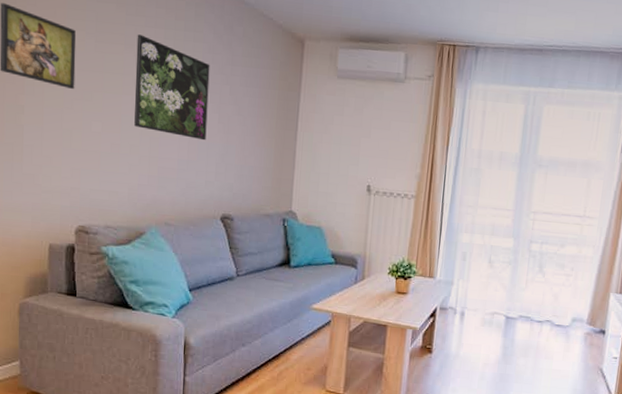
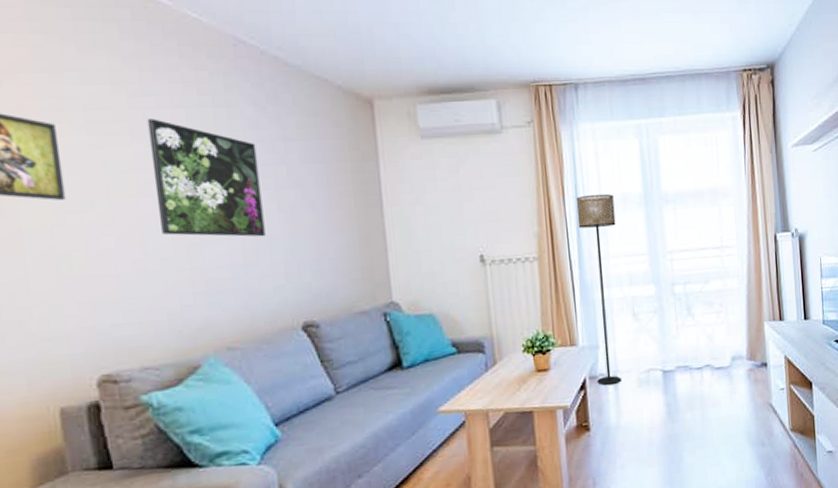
floor lamp: none [446,148,492,319] -> present [576,193,622,386]

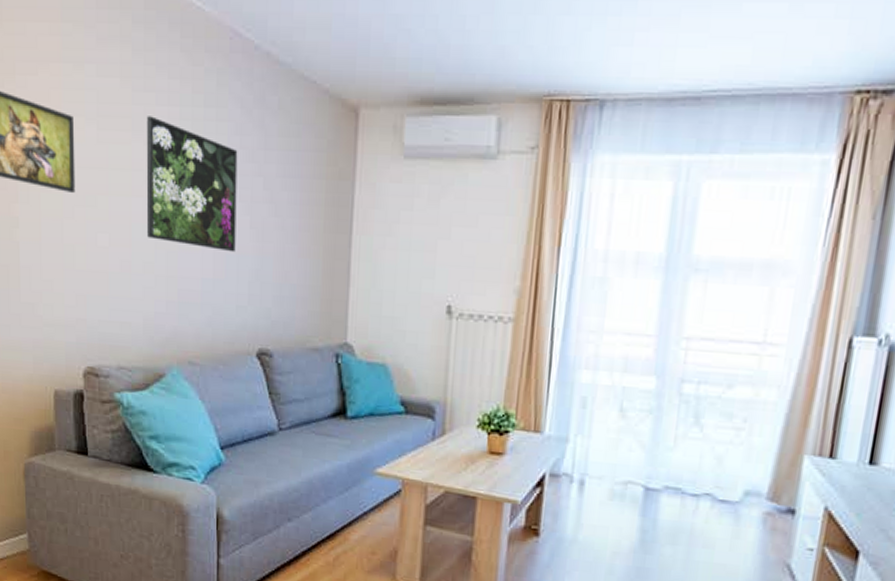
floor lamp: present [576,193,622,386] -> none [558,248,624,490]

